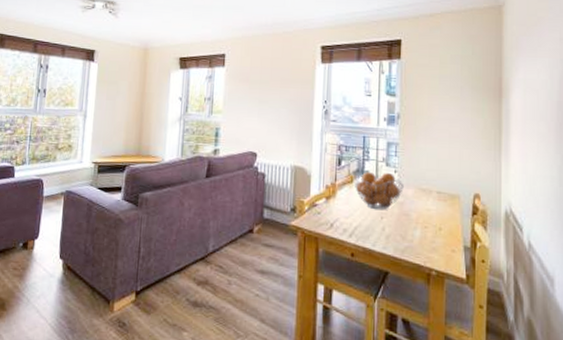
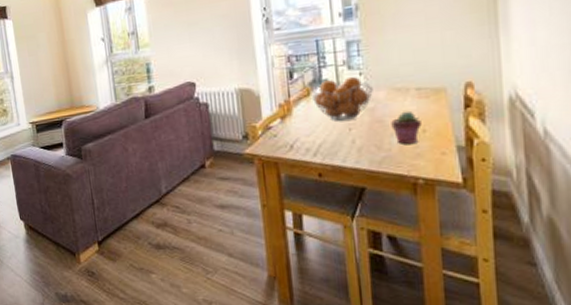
potted succulent: none [415,210,439,238] -> present [391,112,422,144]

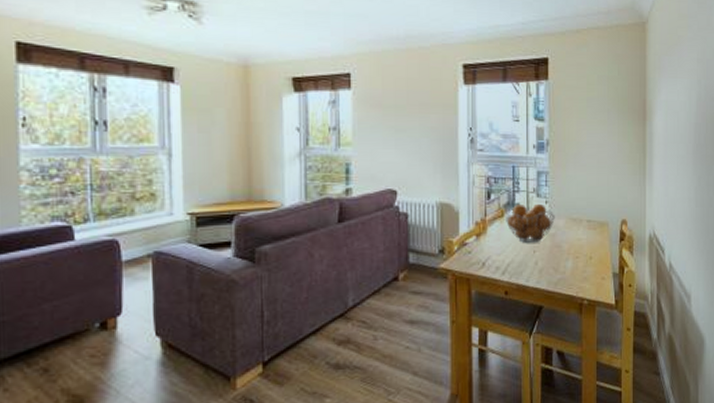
potted succulent: present [391,112,422,144] -> none [567,240,589,268]

